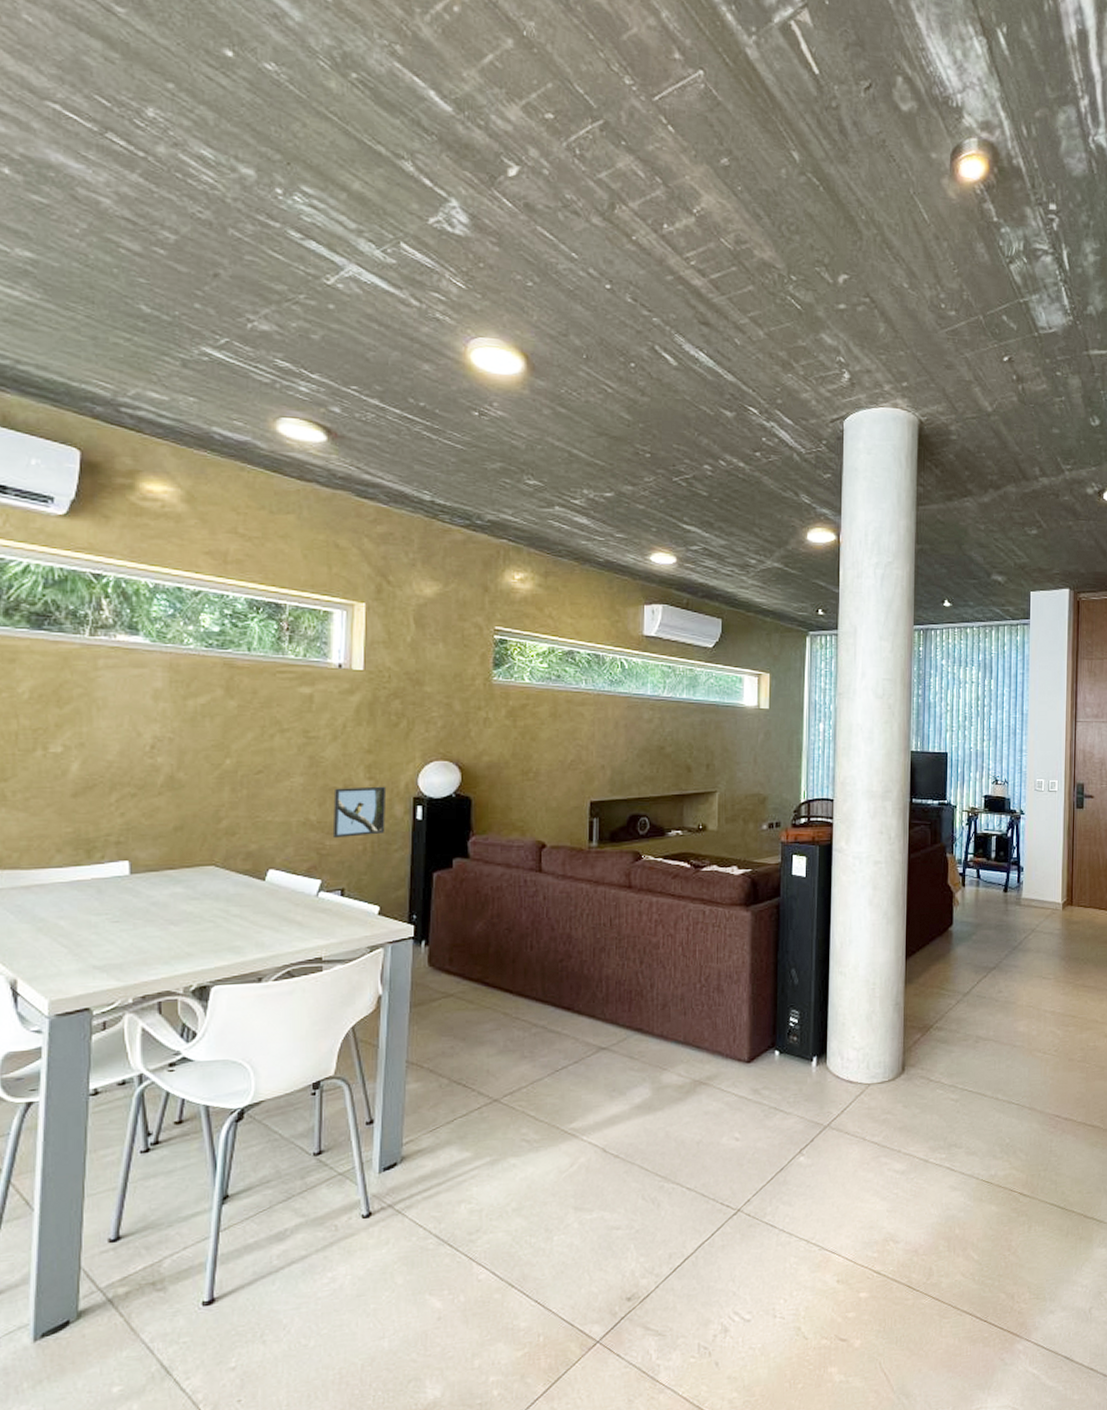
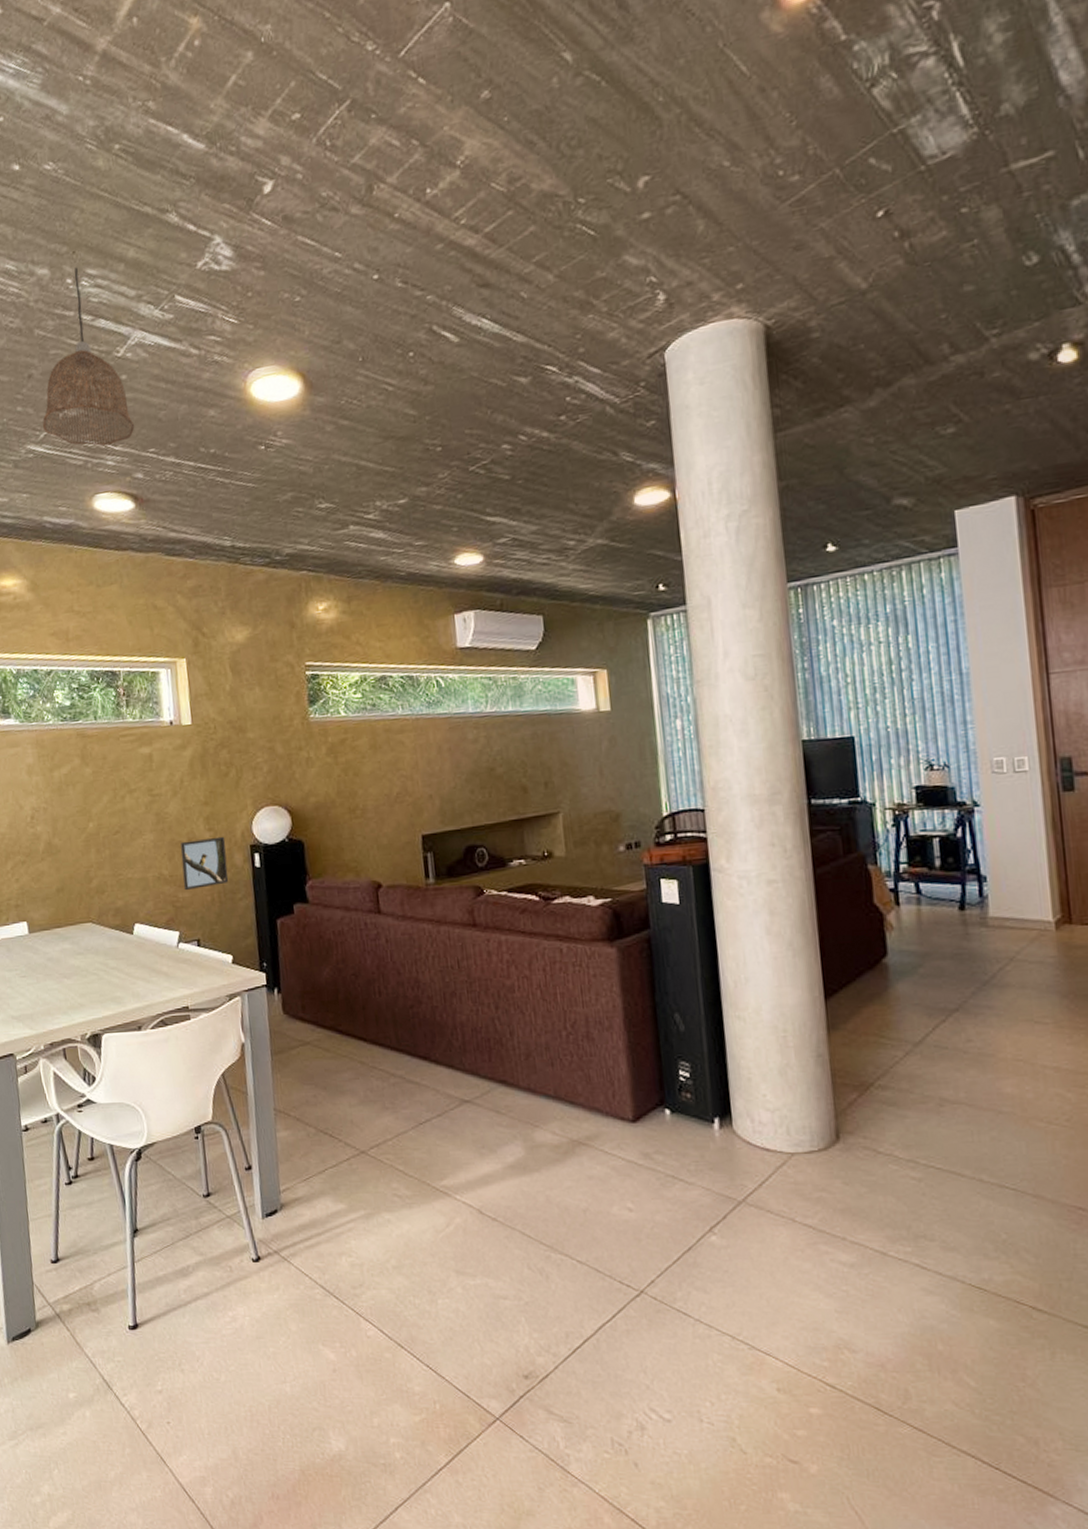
pendant lamp: none [226,179,338,371] -> present [42,267,135,447]

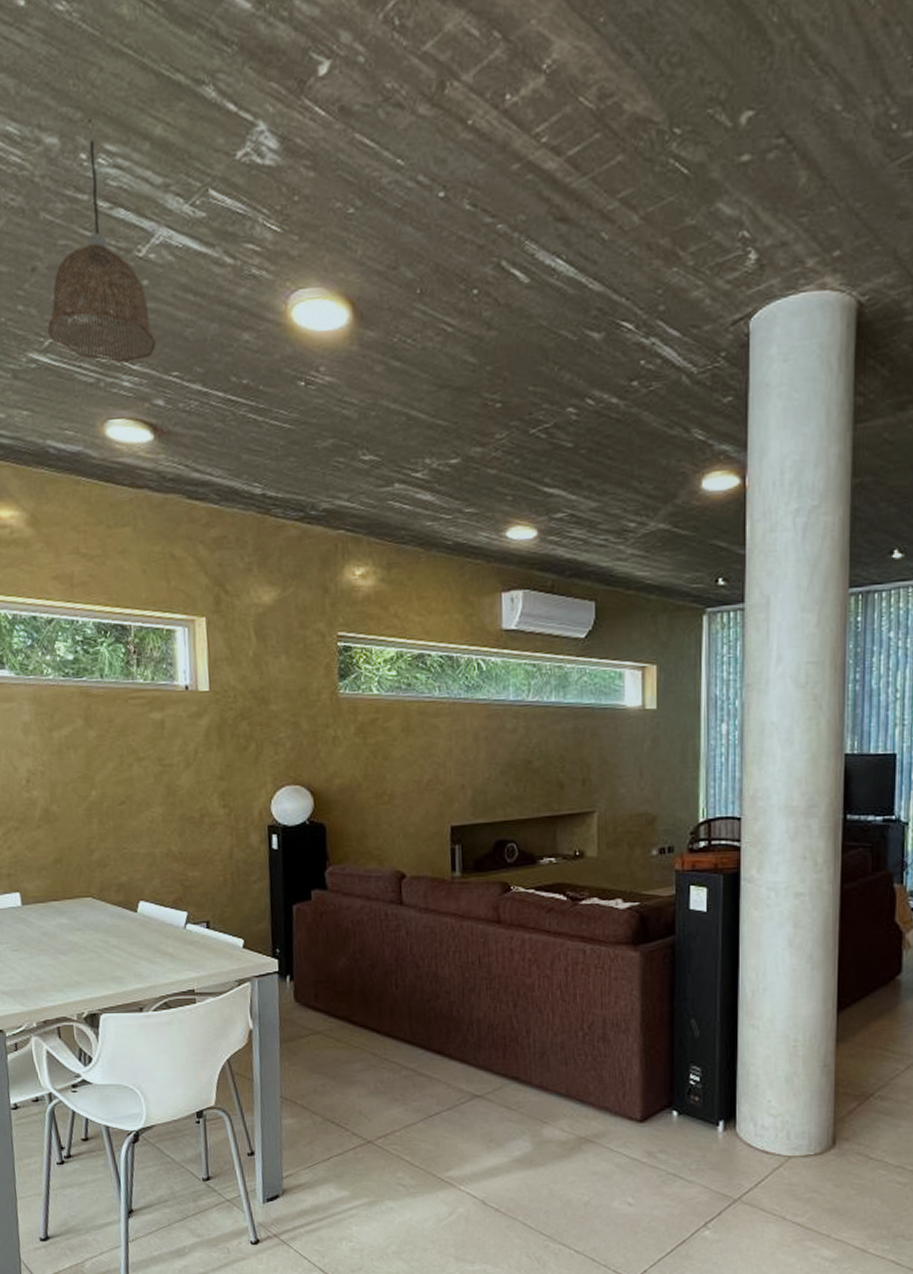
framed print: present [180,836,229,891] -> none [191,814,243,870]

